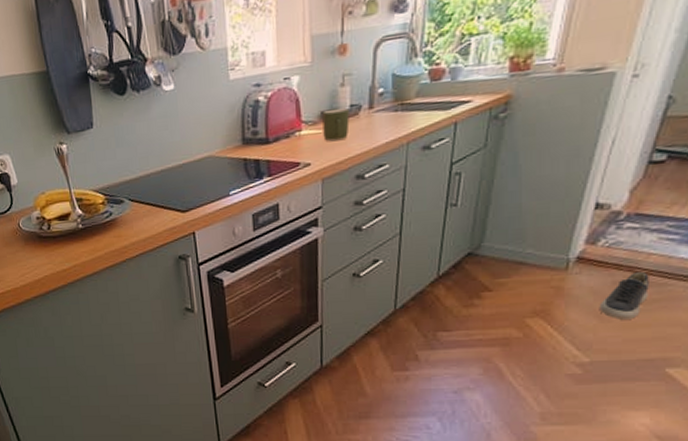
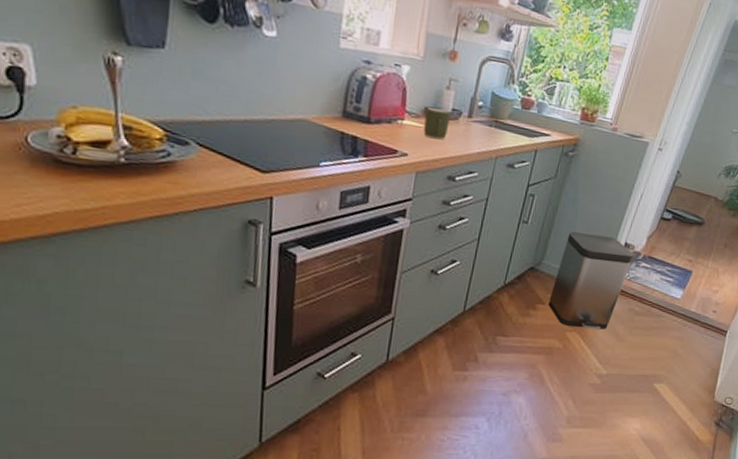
pedal bin: none [497,200,613,312] -> present [548,232,635,330]
shoe: present [599,271,649,320] -> none [617,302,652,341]

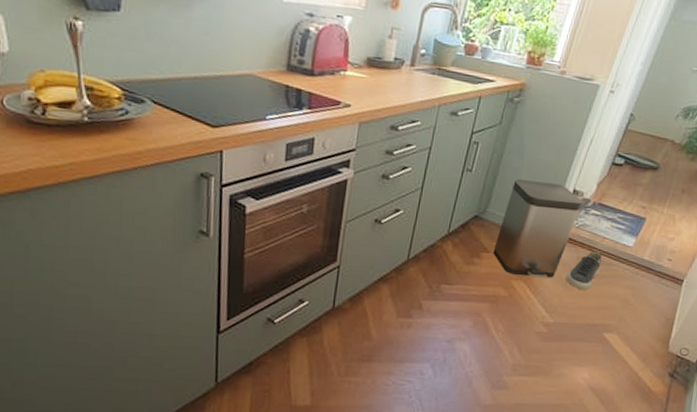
mug: present [423,107,451,140] -> none [366,57,393,90]
shoe: none [617,302,652,341] -> present [565,250,602,290]

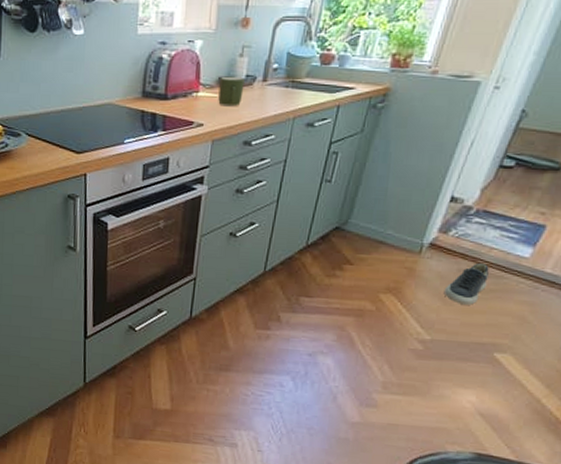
mug: none [366,57,393,90] -> present [218,76,245,107]
pedal bin: present [493,179,584,278] -> none [357,188,464,292]

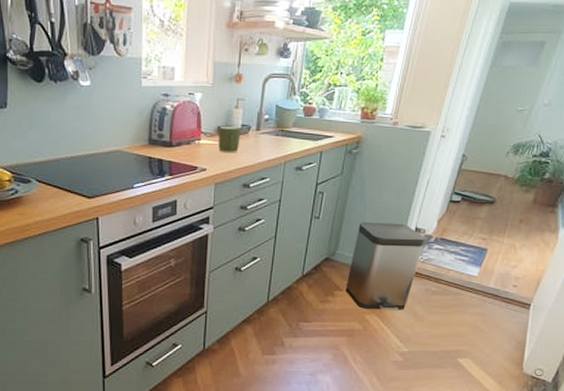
pedal bin: none [357,188,464,292] -> present [346,222,426,310]
shoe: present [443,262,489,305] -> none [415,282,448,319]

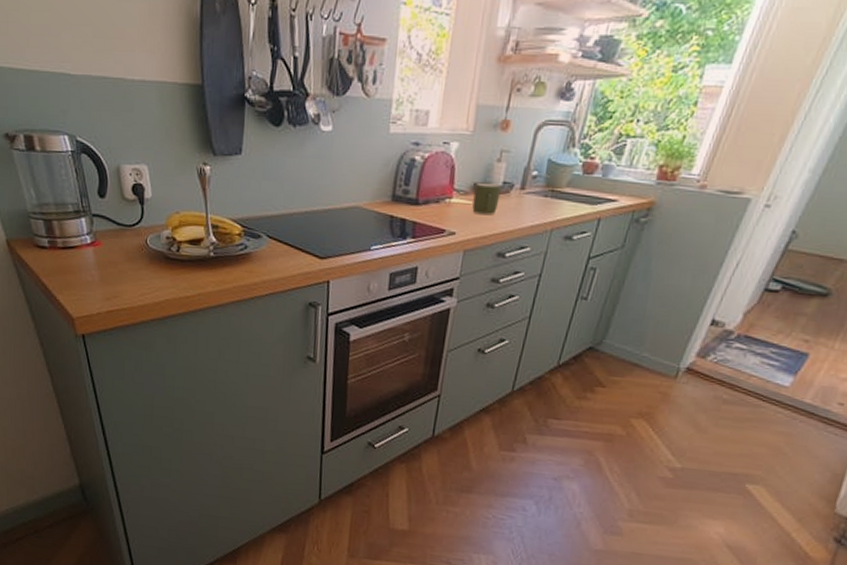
pedal bin: present [346,222,426,310] -> none [610,308,725,418]

